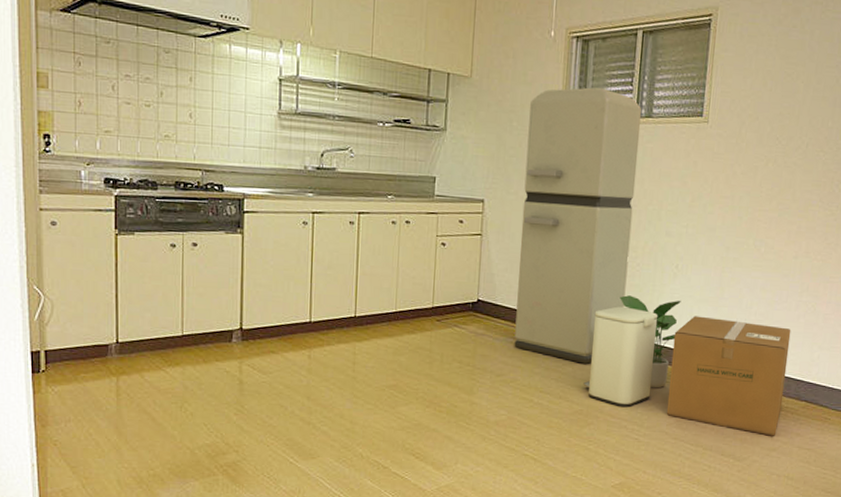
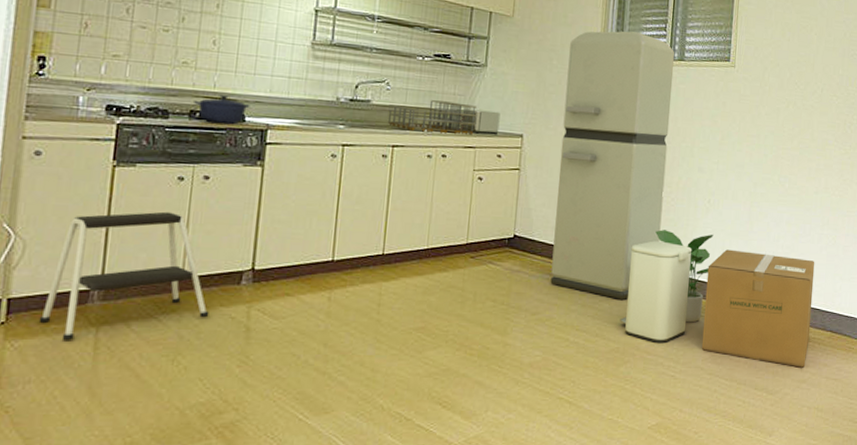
step stool: none [71,275,207,388] -> present [38,211,210,341]
cooking pot: none [178,165,227,195] -> present [194,94,250,125]
dish rack: none [352,166,437,202] -> present [387,100,477,136]
toaster: none [424,174,461,201] -> present [462,108,500,135]

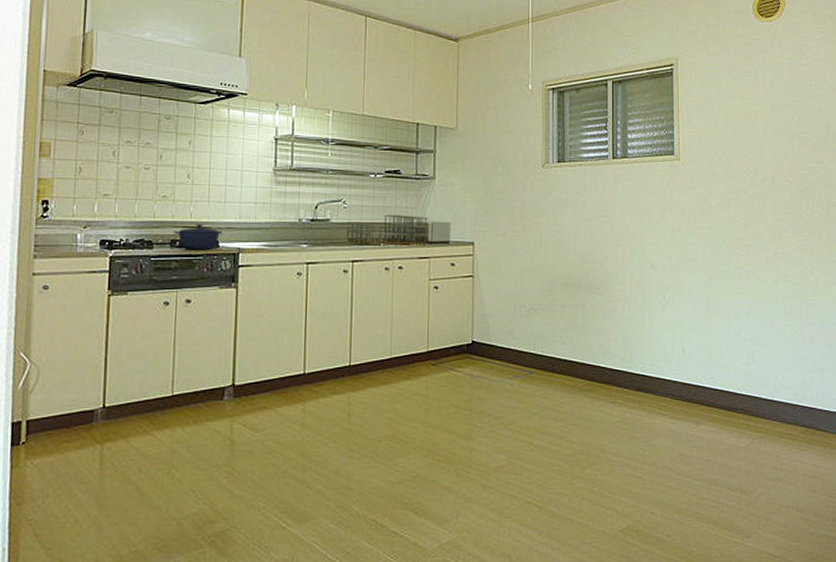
step stool: present [38,211,210,341] -> none [53,335,197,458]
refrigerator: present [550,31,675,301] -> none [510,133,618,402]
pedal bin: present [620,241,693,344] -> none [582,340,651,445]
potted plant: present [655,230,714,323] -> none [612,328,672,422]
box: present [701,249,815,368] -> none [668,345,782,465]

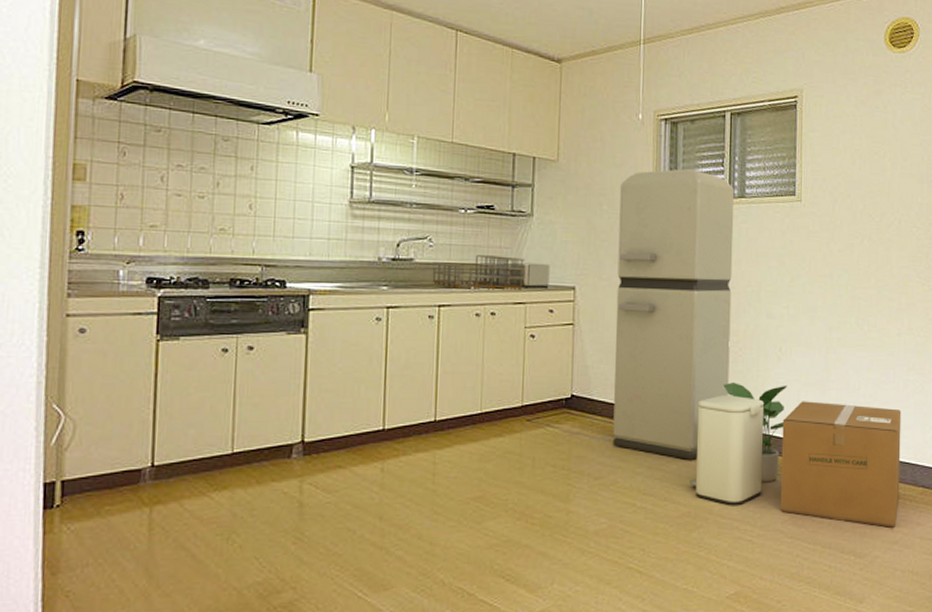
cooking pot: present [174,223,223,251] -> none [233,260,291,292]
refrigerator: none [510,133,618,402] -> present [613,169,735,461]
pedal bin: none [582,340,651,445] -> present [689,395,765,506]
potted plant: none [612,328,672,422] -> present [723,382,787,482]
box: none [668,345,782,465] -> present [780,401,902,528]

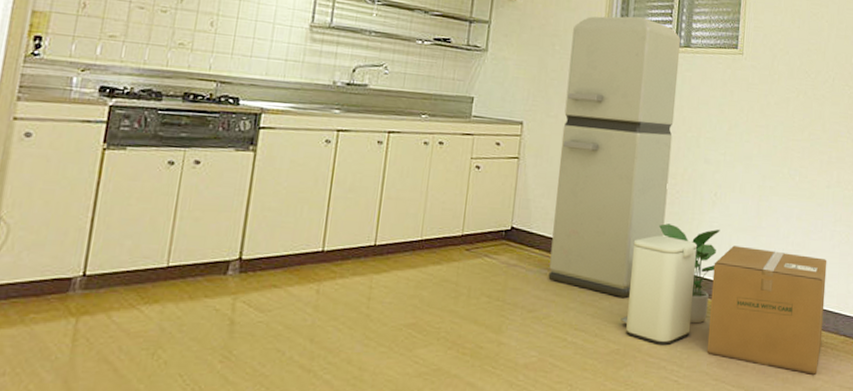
dish rack: present [432,255,524,291] -> none [384,85,476,123]
toaster: present [510,262,550,290] -> none [460,94,500,122]

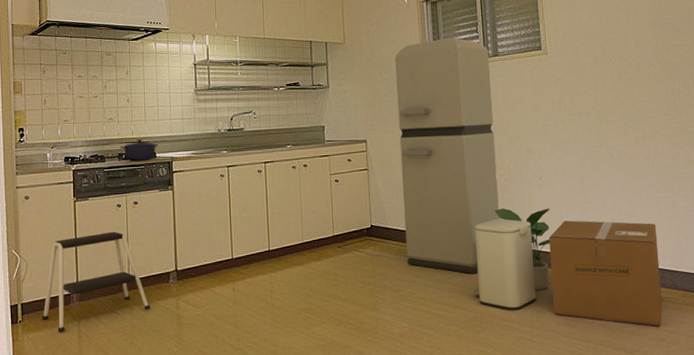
step stool: none [17,197,194,332] -> present [42,231,151,333]
cooking pot: none [188,76,245,108] -> present [120,138,158,162]

